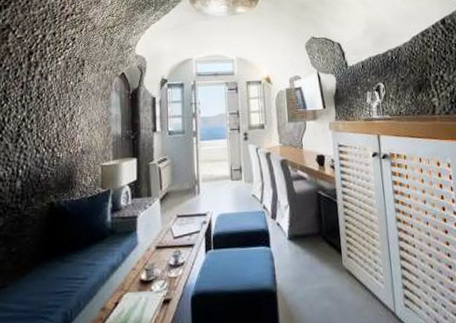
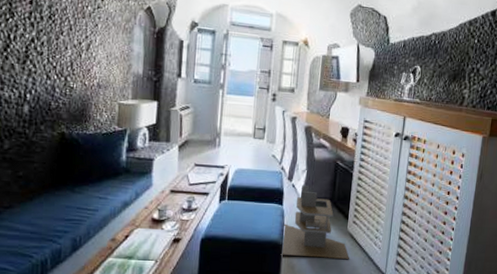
storage bin: none [275,222,351,304] -> present [280,185,349,259]

